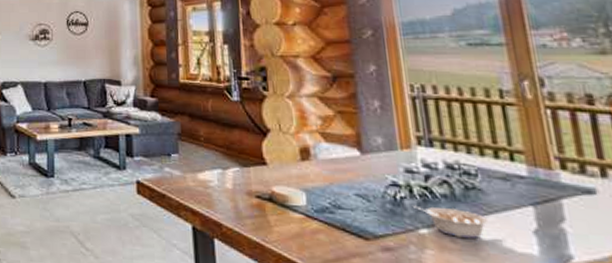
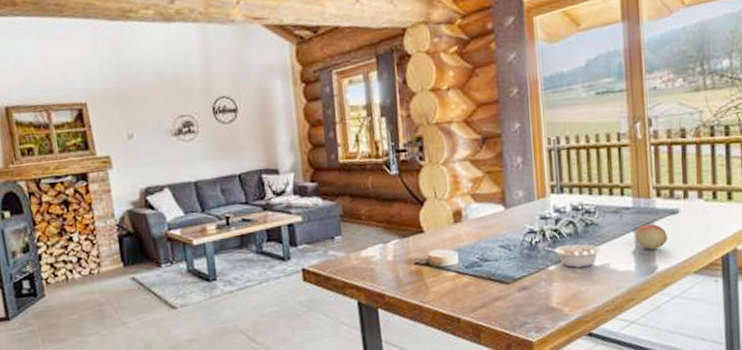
fruit: none [534,200,584,234] -> present [635,224,667,250]

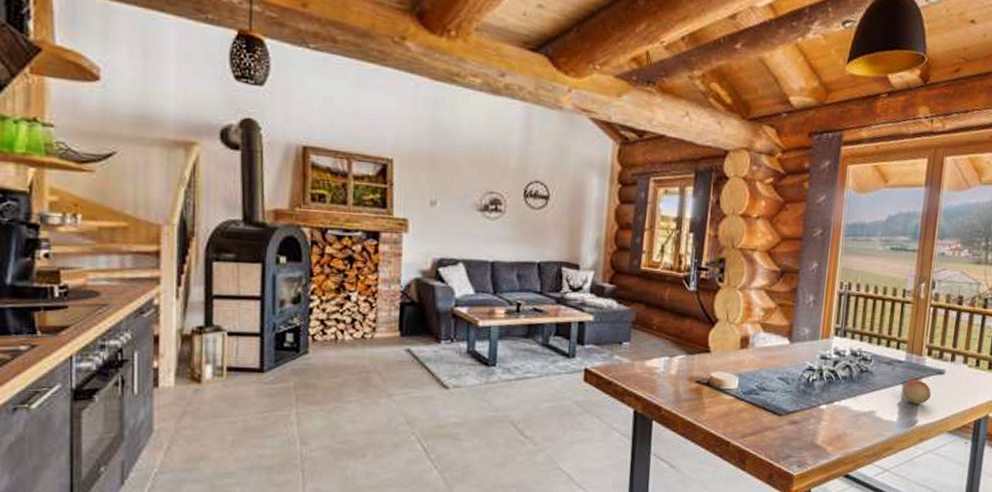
legume: present [545,244,601,268] -> none [820,386,871,412]

